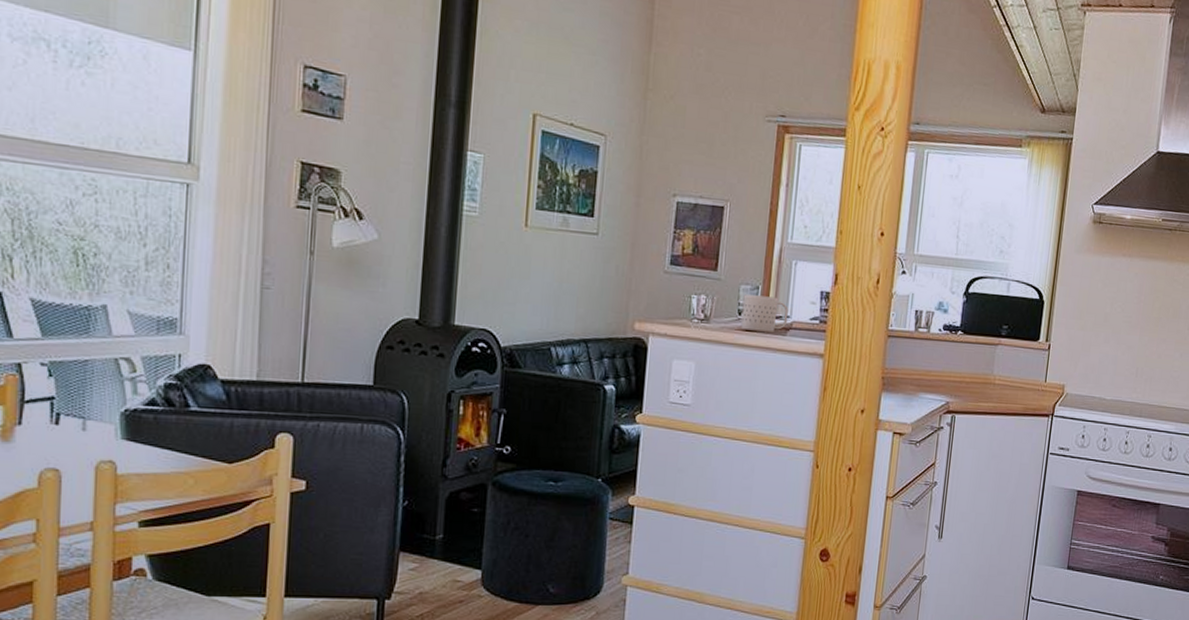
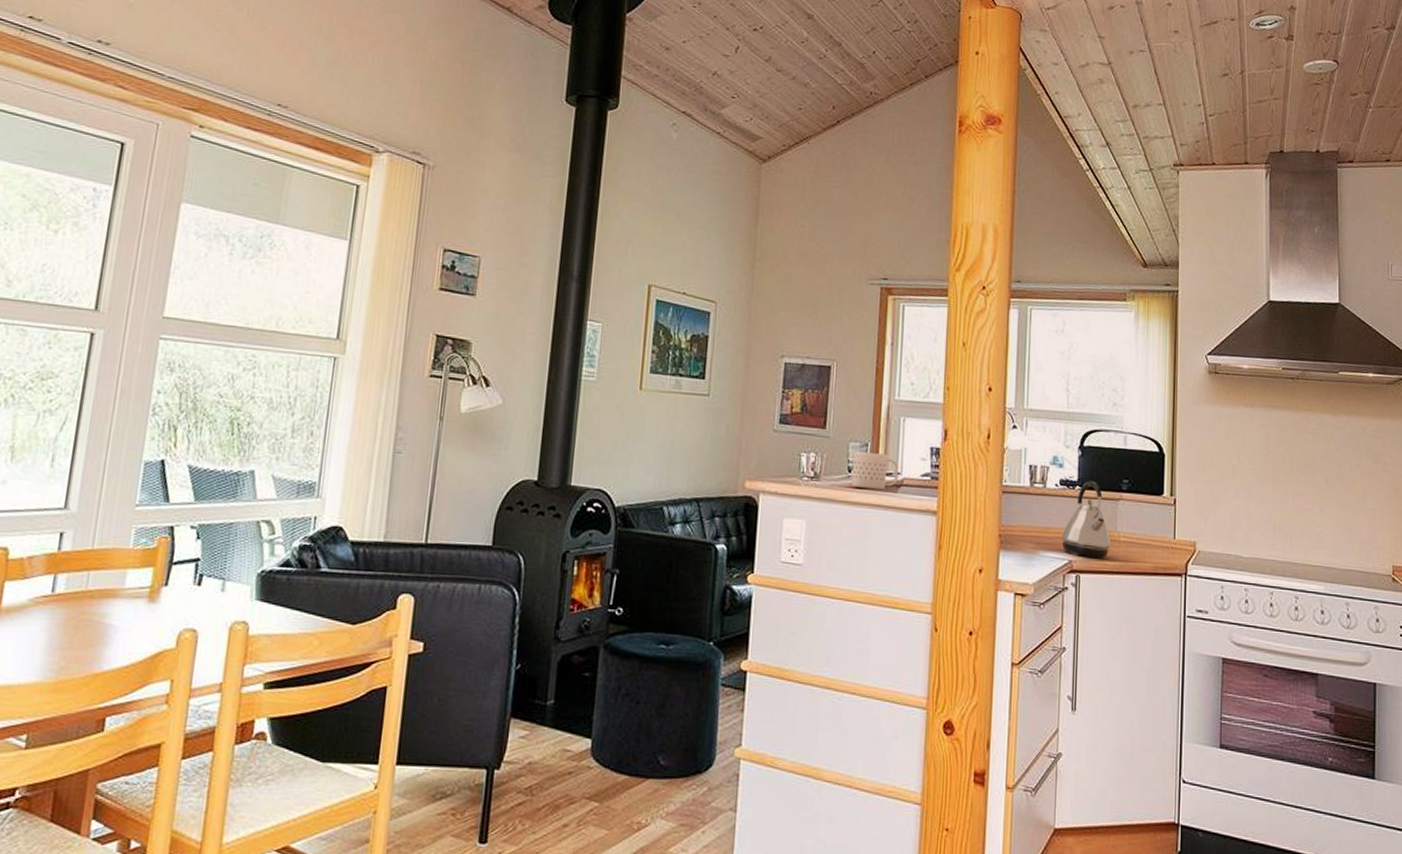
kettle: none [941,326,987,401] -> present [1061,481,1111,559]

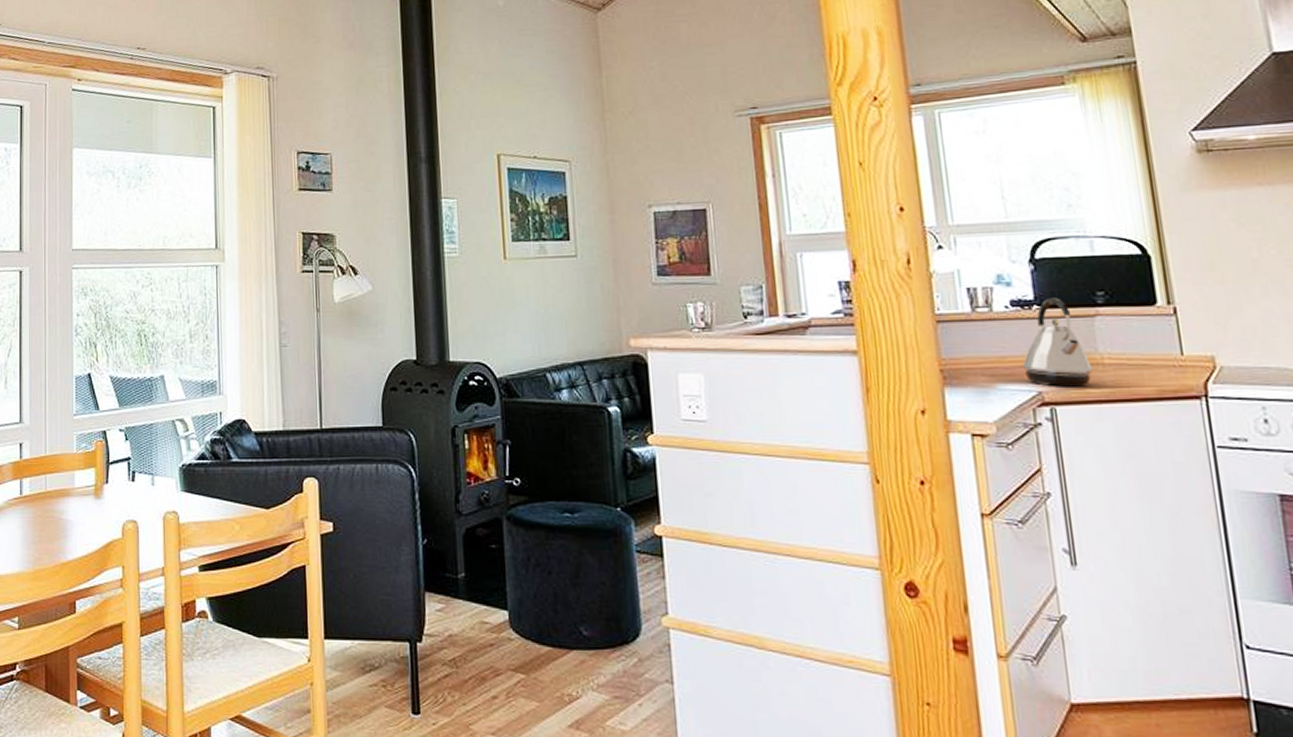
mug: present [851,451,899,491] -> none [746,294,804,335]

